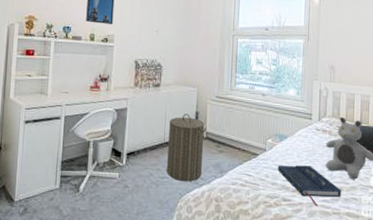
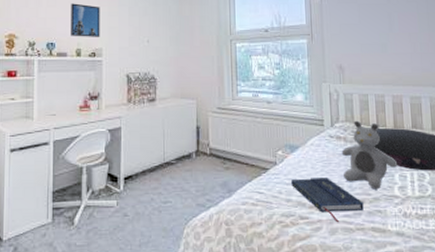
laundry hamper: present [167,113,205,182] -> none [168,129,208,205]

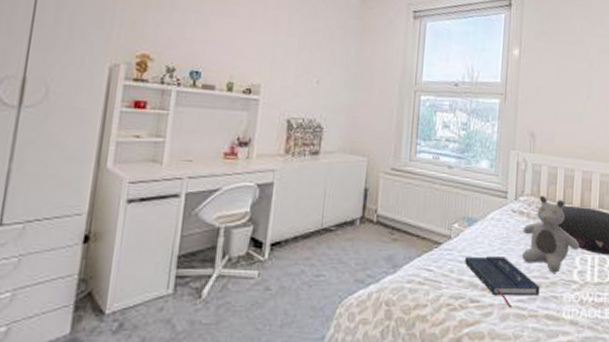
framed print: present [71,3,100,37] -> none [222,25,264,71]

